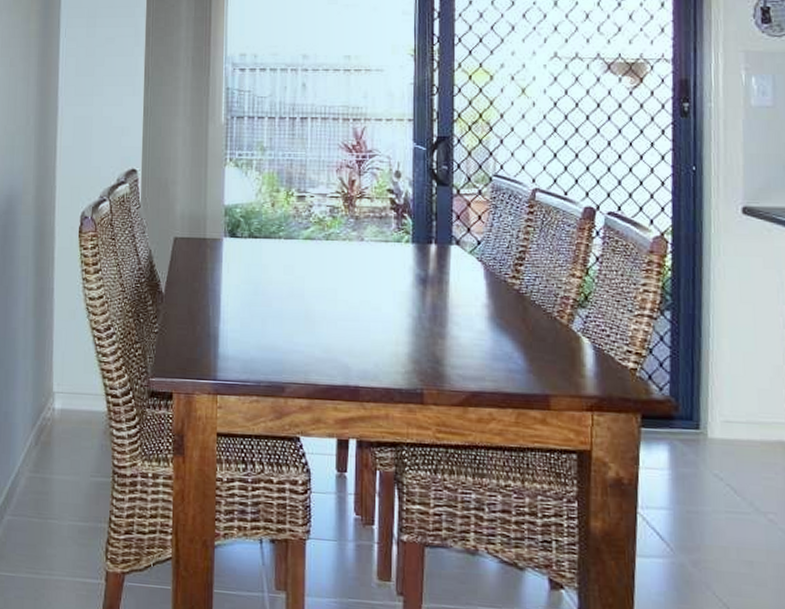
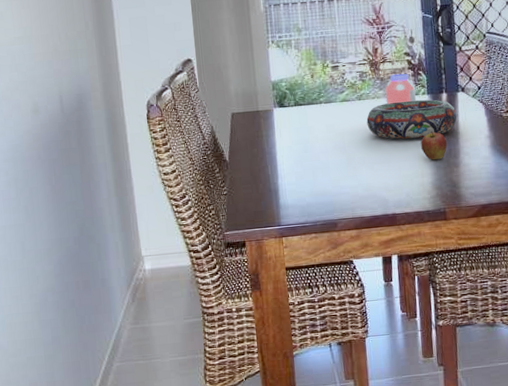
decorative bowl: none [333,247,448,296] -> present [366,99,457,139]
jar: none [359,213,398,250] -> present [385,73,416,105]
fruit: none [398,288,433,326] -> present [421,130,448,160]

